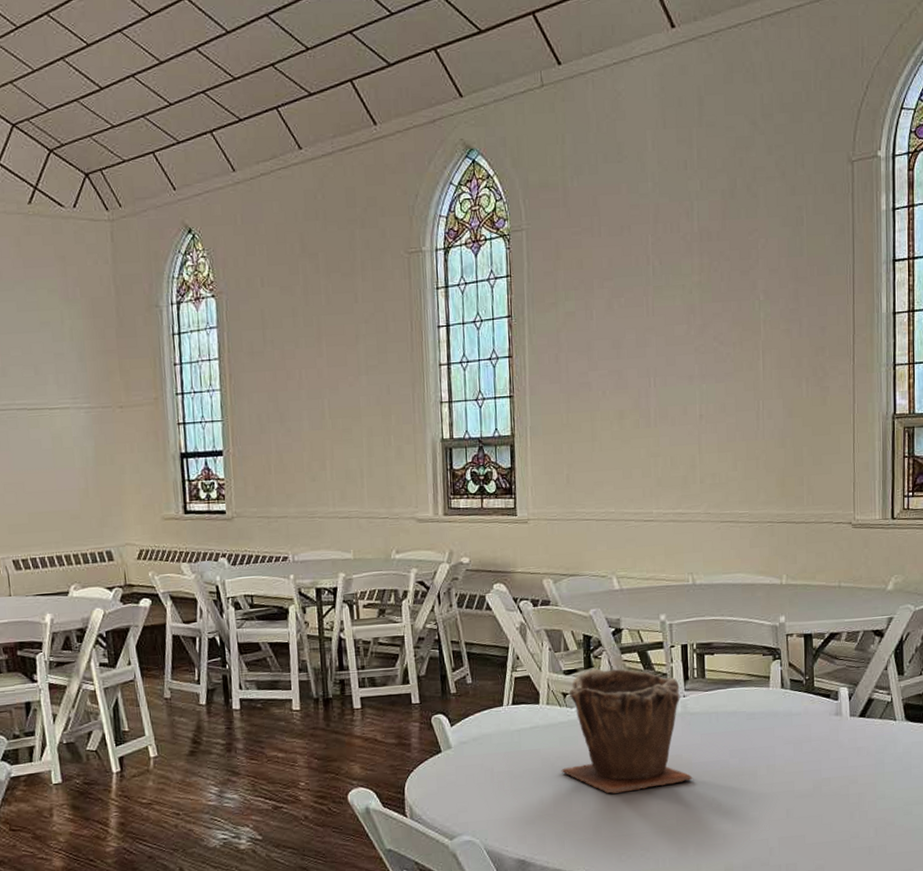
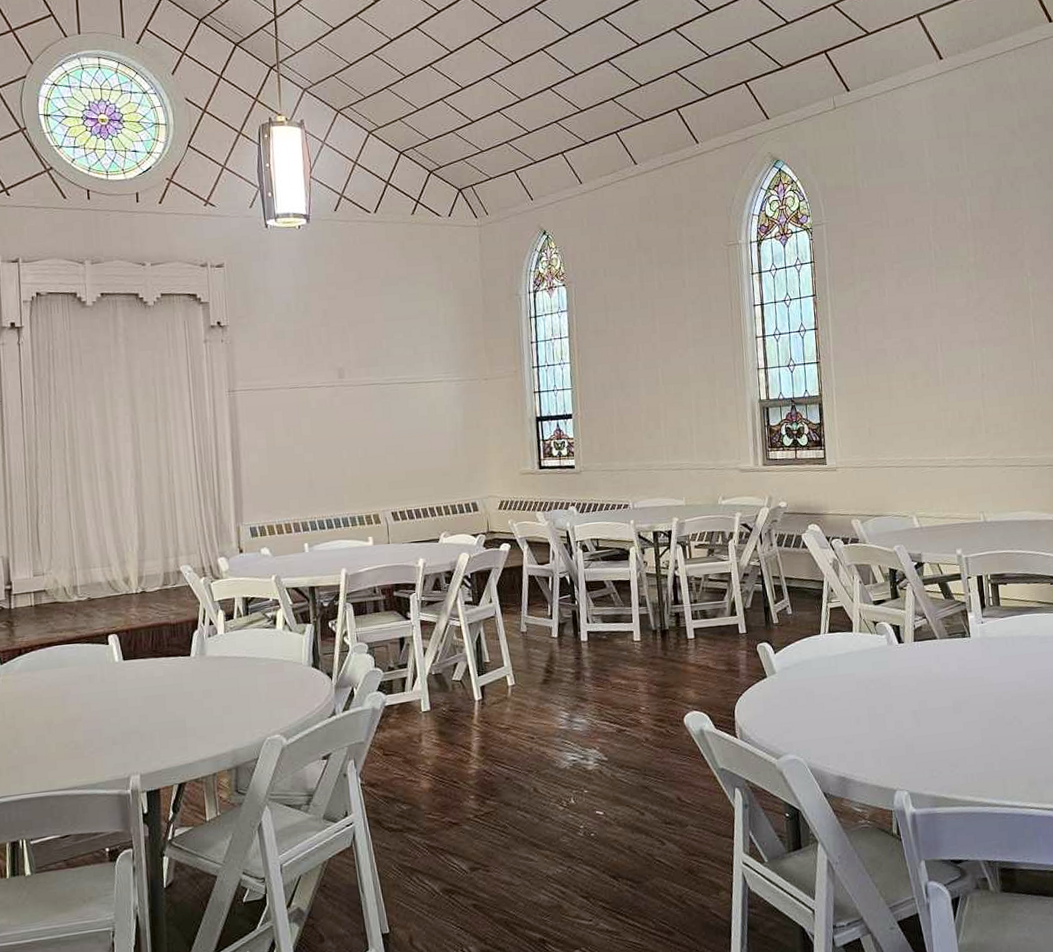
plant pot: present [561,668,693,794] -> none [874,598,994,714]

